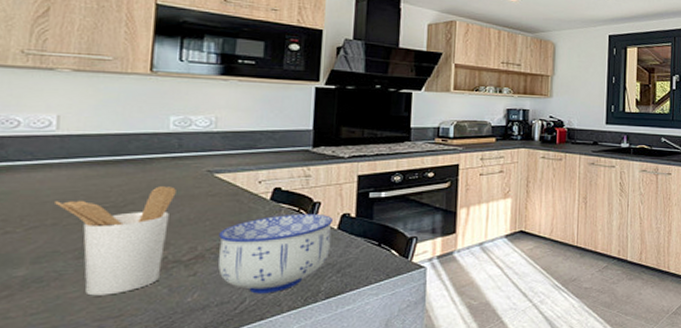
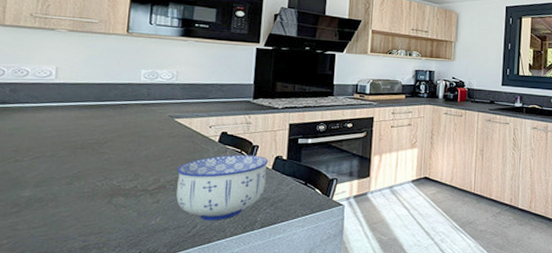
utensil holder: present [55,186,176,296] -> none [53,128,145,216]

